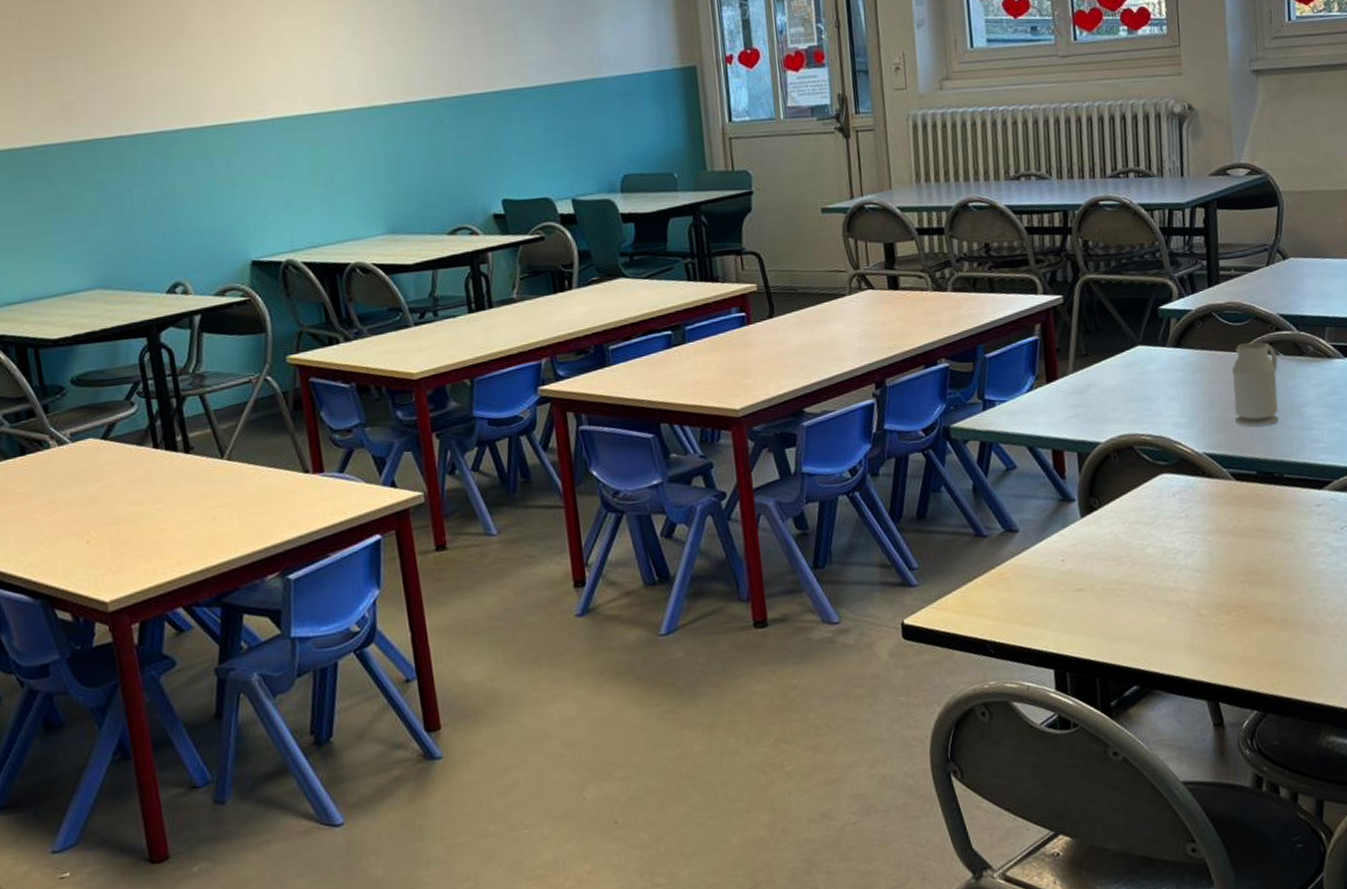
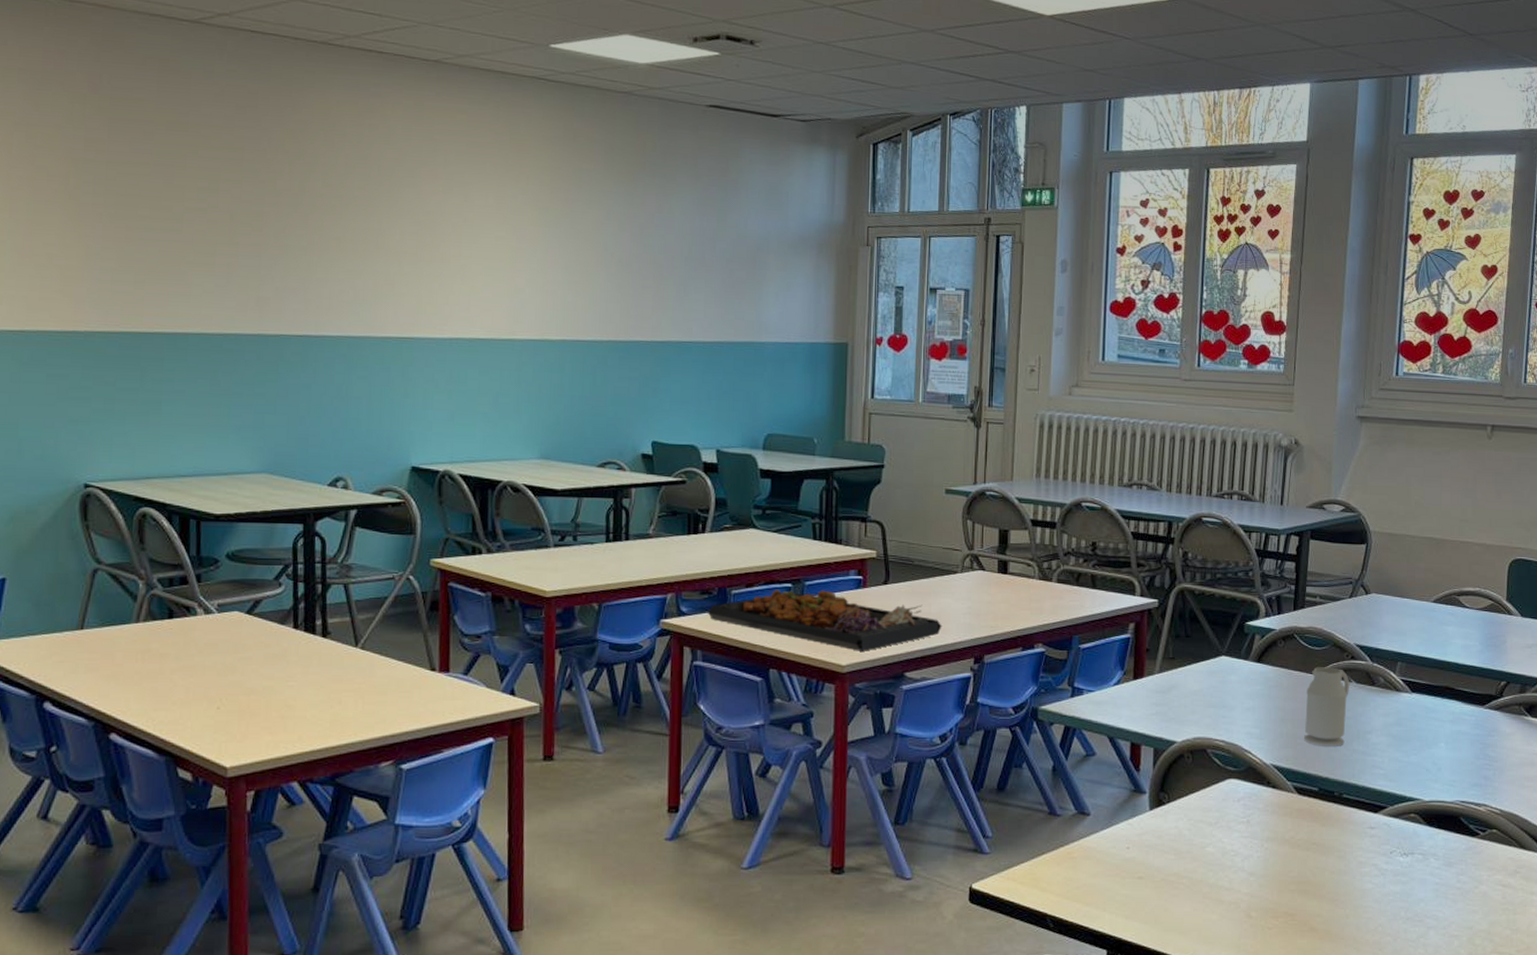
food tray: none [586,332,837,393] -> present [707,589,942,651]

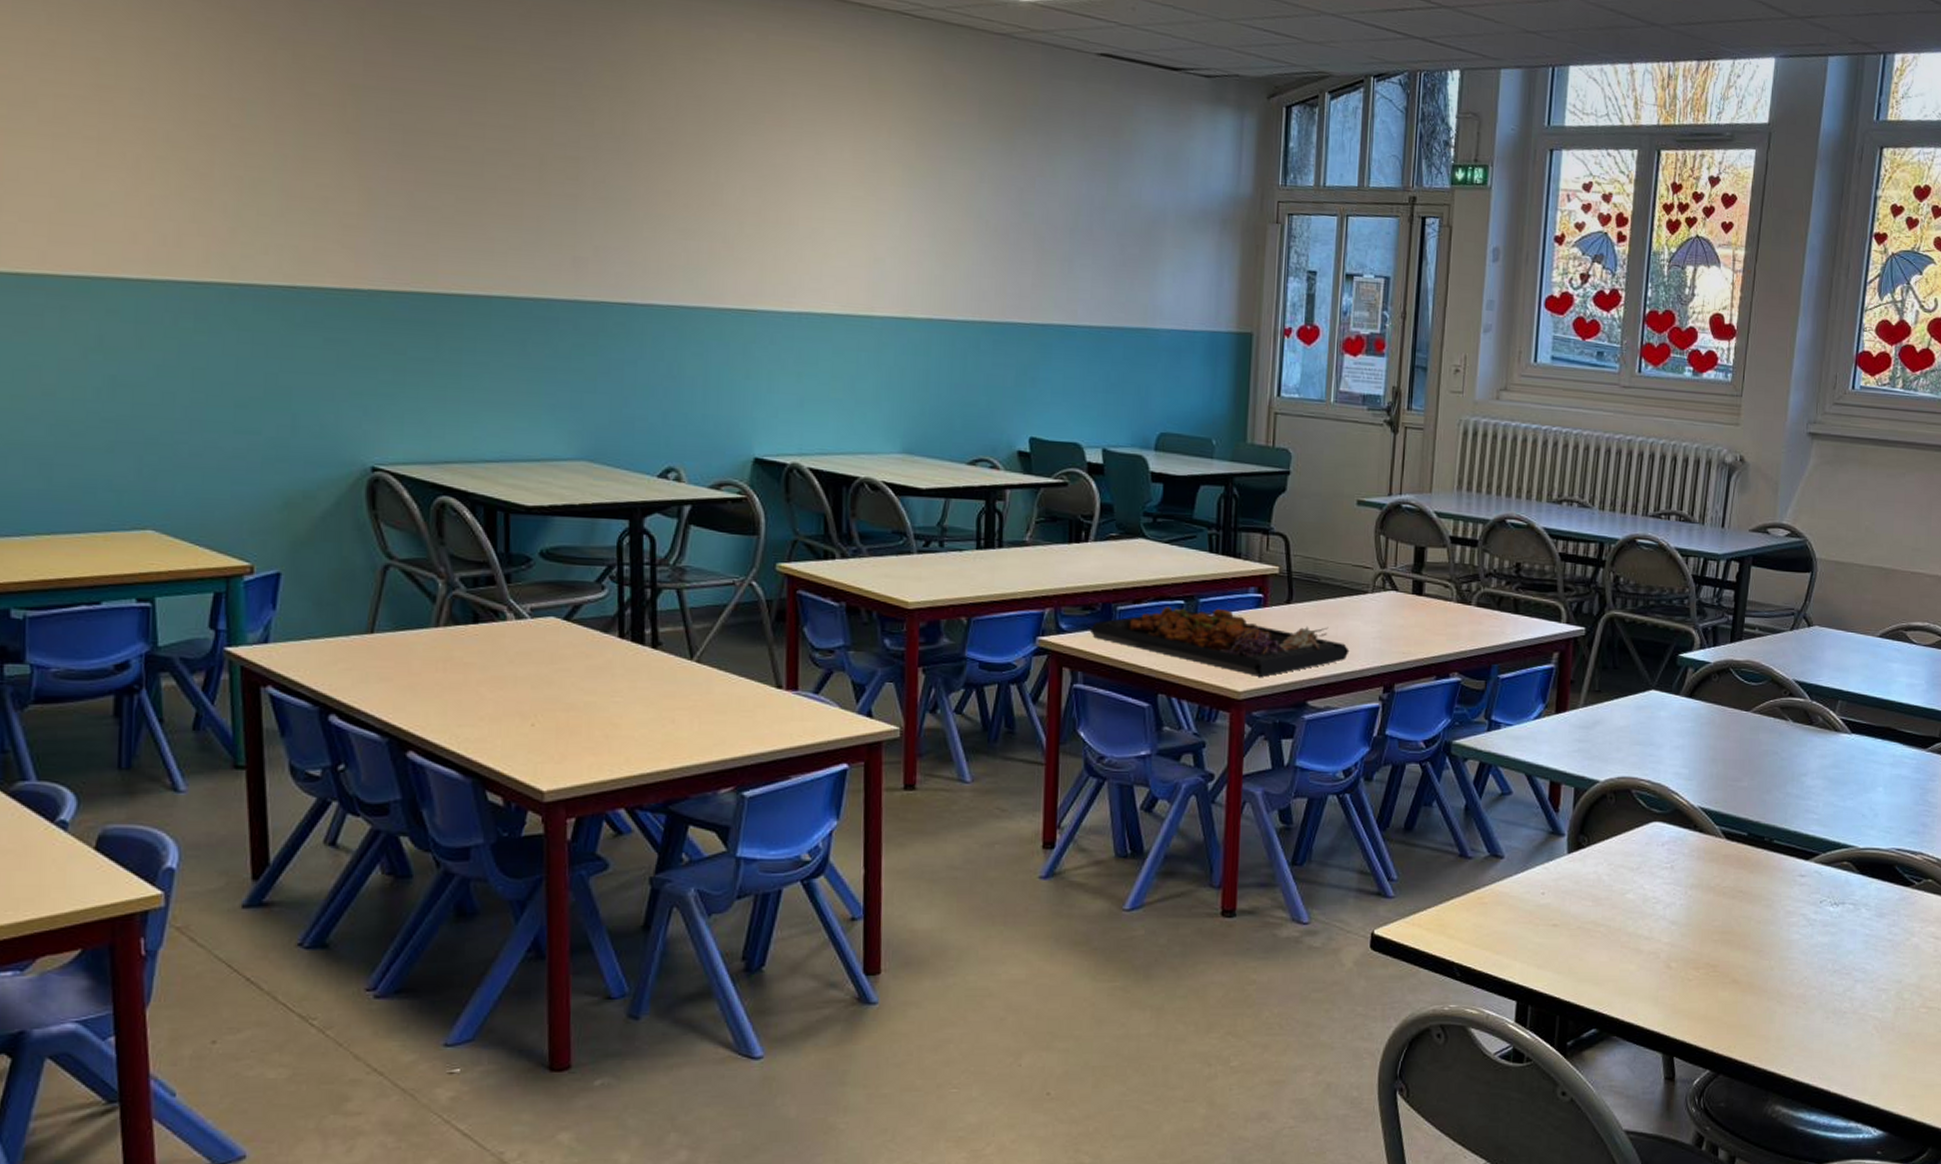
water jug: present [1304,667,1350,748] -> none [1735,704,1787,790]

